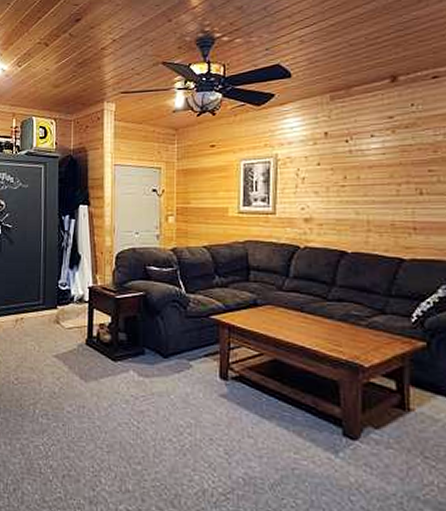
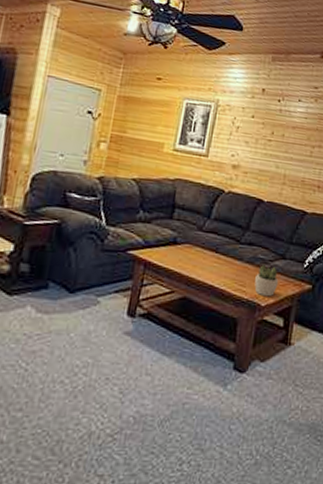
succulent plant: none [352,322,382,357] -> present [254,265,279,297]

